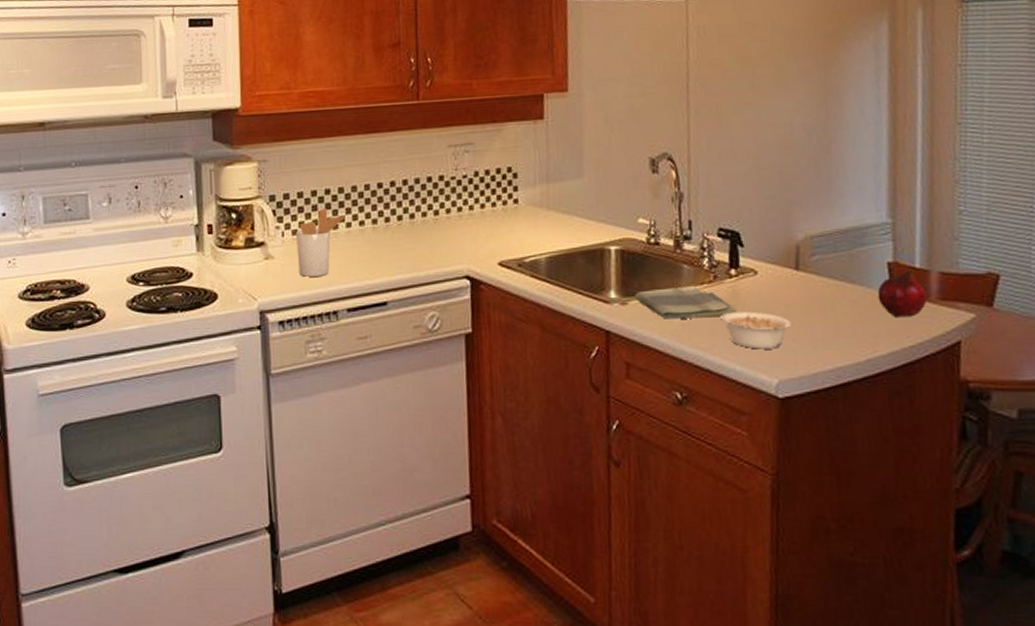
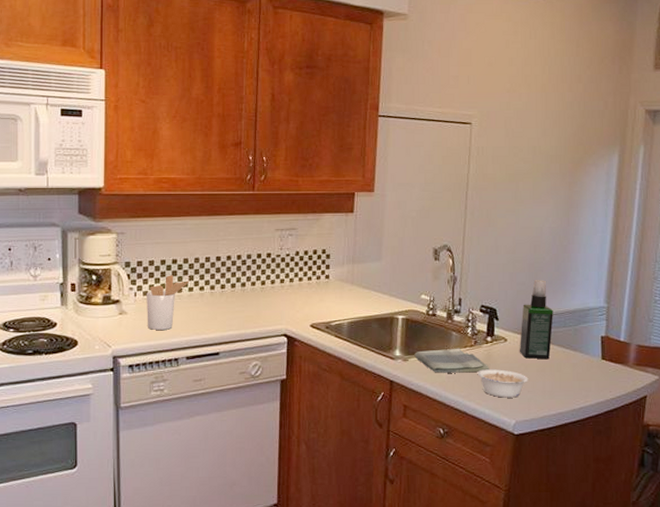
spray bottle: none [774,191,819,297] -> present [520,280,553,360]
fruit: present [877,271,927,318] -> none [592,343,626,377]

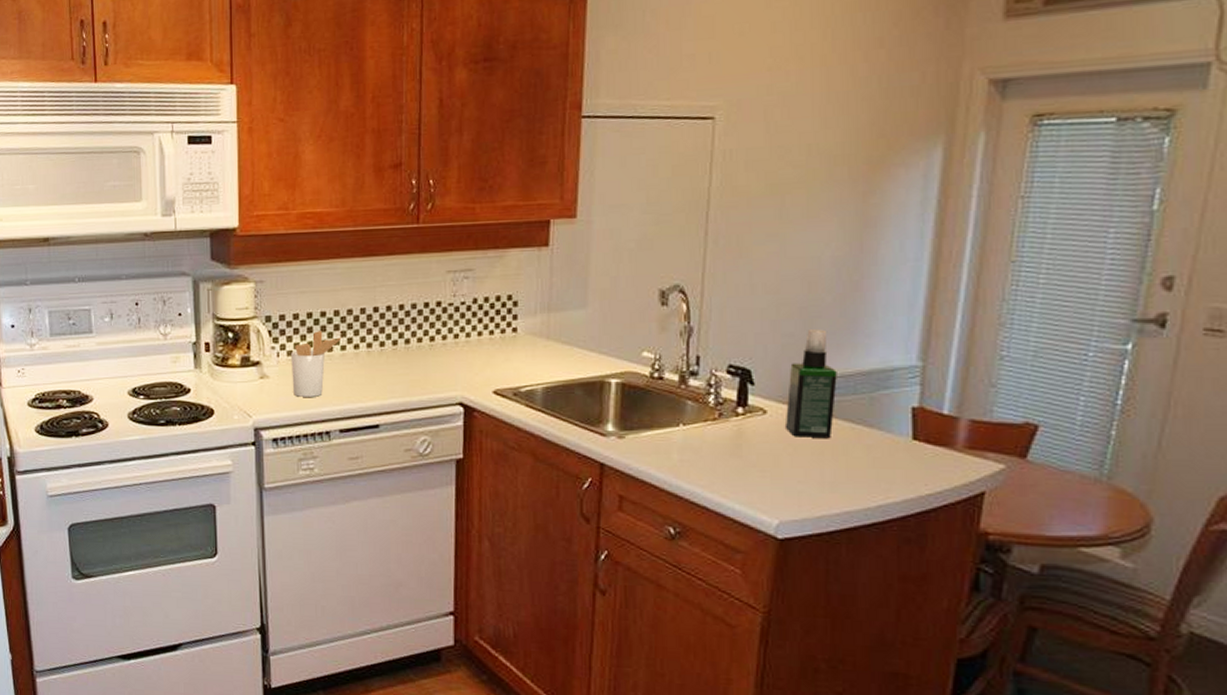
dish towel: present [414,348,490,373] -> none [633,422,741,455]
legume: present [477,369,528,398] -> none [723,451,799,490]

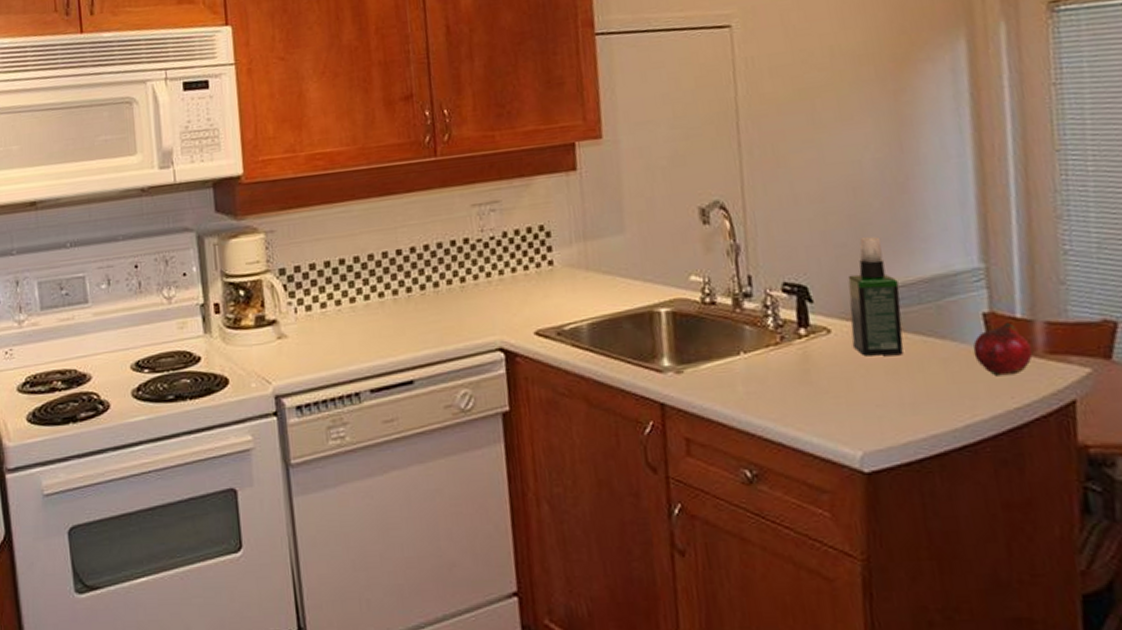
utensil holder: present [291,331,342,397] -> none [310,280,365,356]
fruit: none [897,417,952,465] -> present [972,322,1033,377]

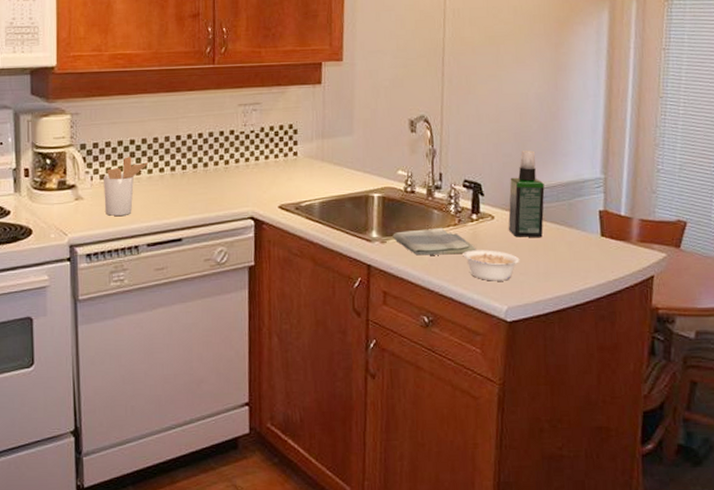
utensil holder: none [310,280,365,356] -> present [104,157,149,216]
dish towel: none [691,348,810,388] -> present [393,227,476,256]
legume: none [791,375,874,418] -> present [463,250,520,281]
fruit: present [972,322,1033,377] -> none [590,218,629,256]

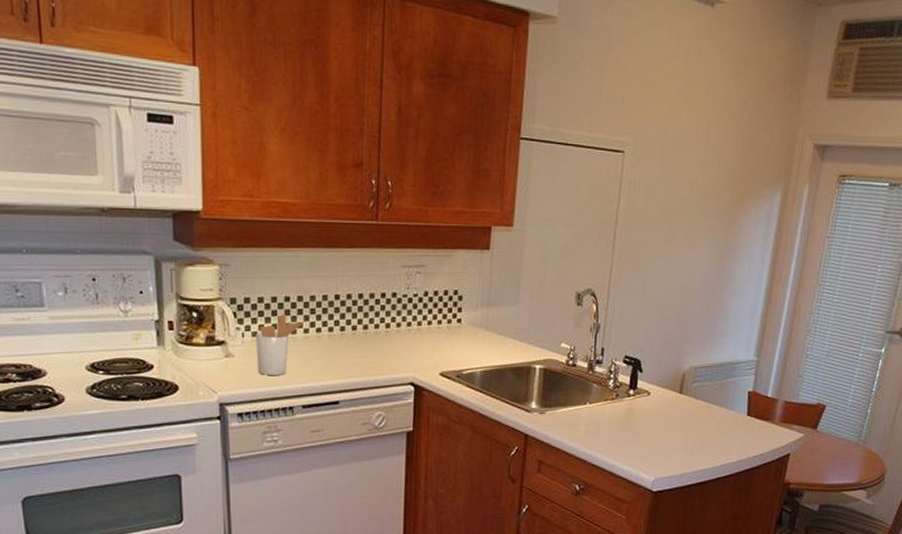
dish towel: present [393,227,476,256] -> none [551,401,630,428]
legume: present [463,250,520,281] -> none [617,424,670,454]
spray bottle: present [508,150,545,238] -> none [663,330,701,415]

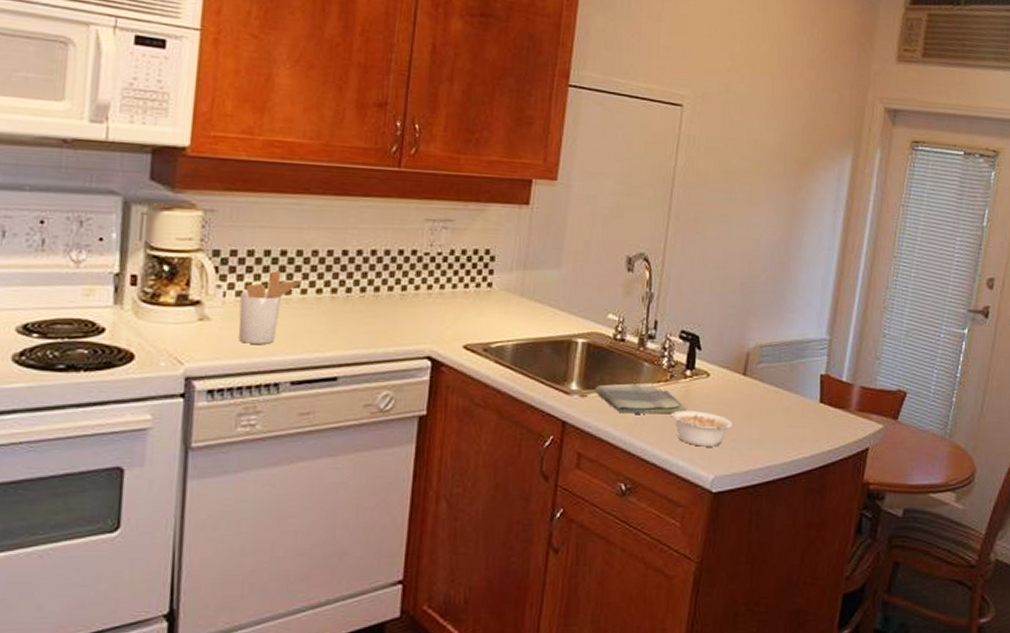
dish towel: none [551,401,630,428] -> present [595,382,687,414]
legume: none [617,424,670,454] -> present [671,410,733,447]

